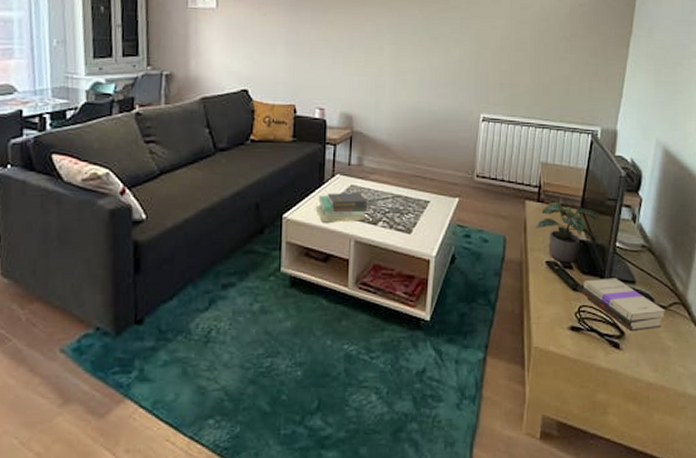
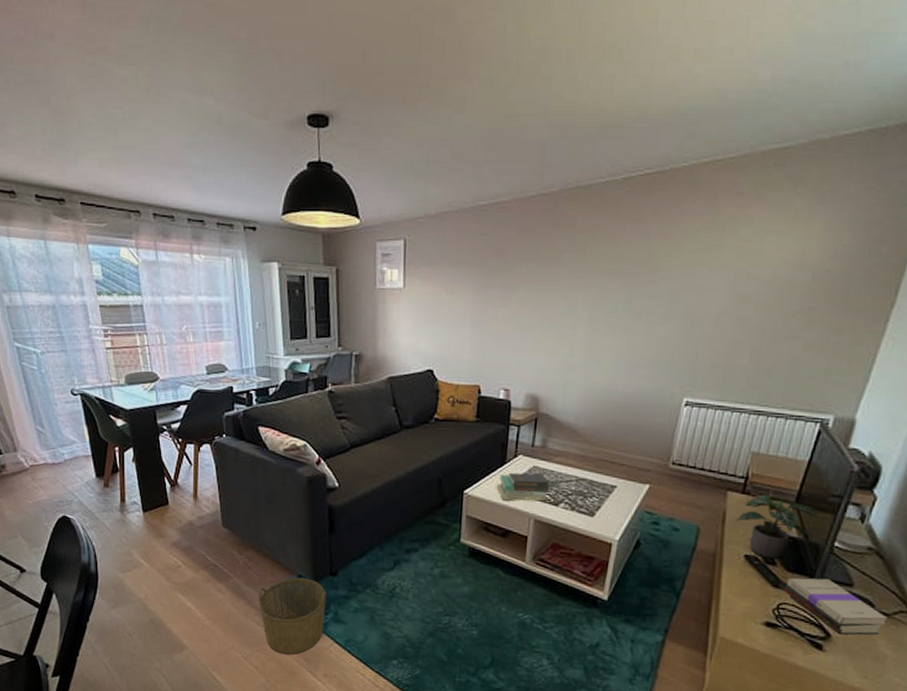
basket: none [44,331,130,432] -> present [259,577,327,655]

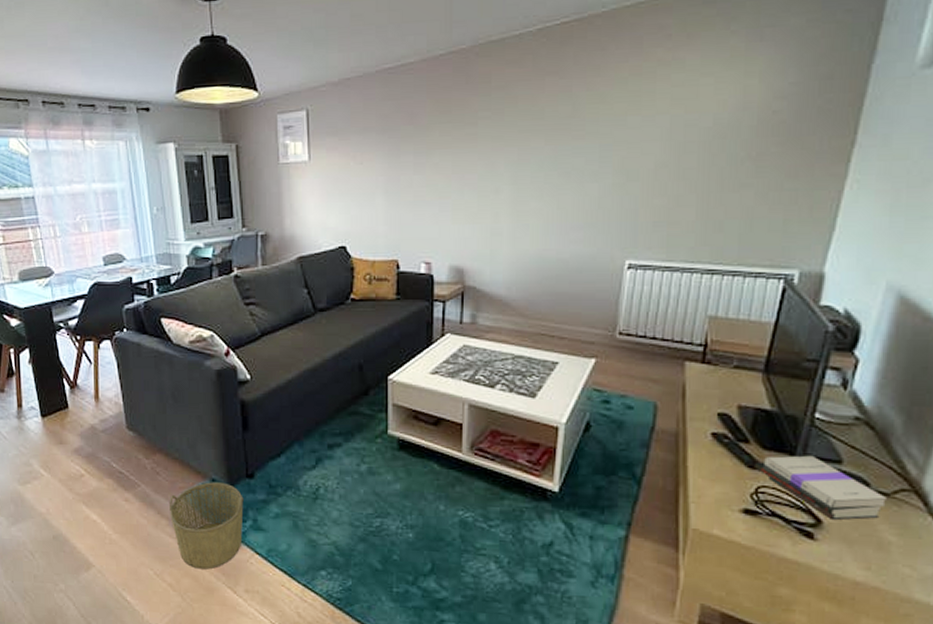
books: present [496,472,550,502] -> none [423,353,484,385]
potted plant: present [735,494,818,560] -> none [697,362,793,437]

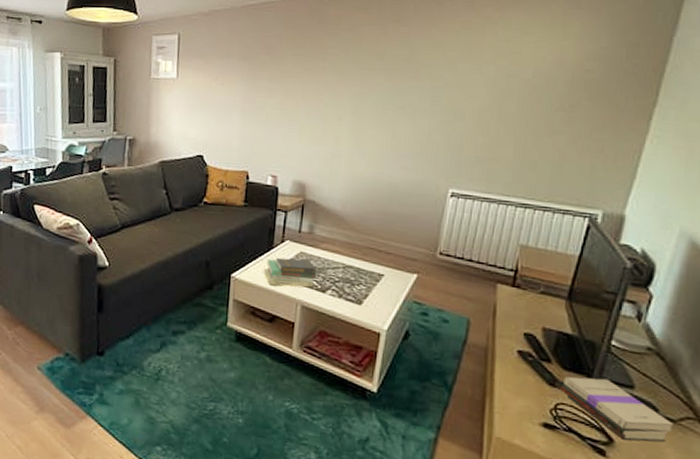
basket: present [170,482,244,570] -> none [25,356,93,436]
books: none [423,353,484,385] -> present [263,257,317,288]

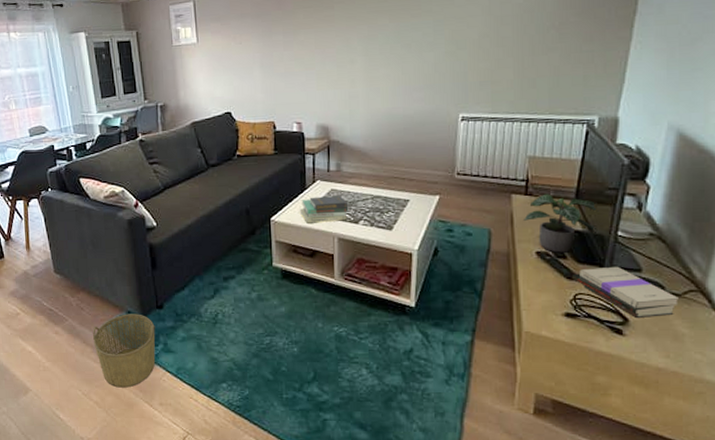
basket: none [25,356,93,436] -> present [93,314,156,388]
potted plant: none [506,288,592,357] -> present [523,194,599,254]

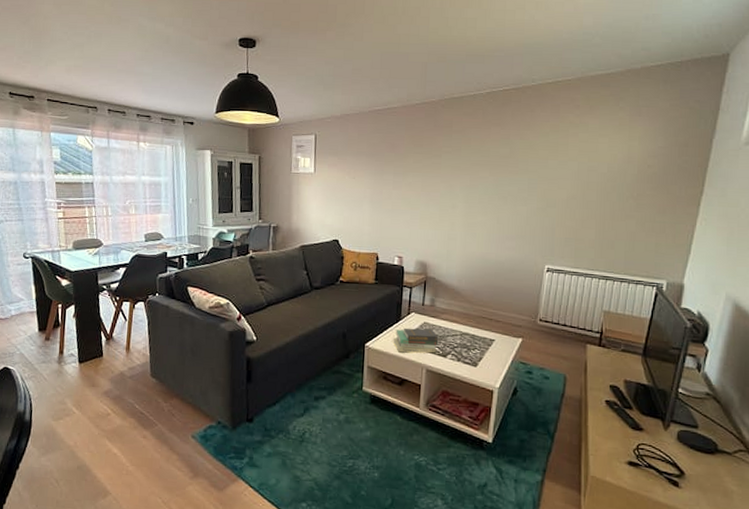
basket: present [93,314,156,388] -> none [180,424,243,499]
potted plant: present [523,194,599,254] -> none [595,347,663,405]
books: present [571,266,680,317] -> none [635,420,731,473]

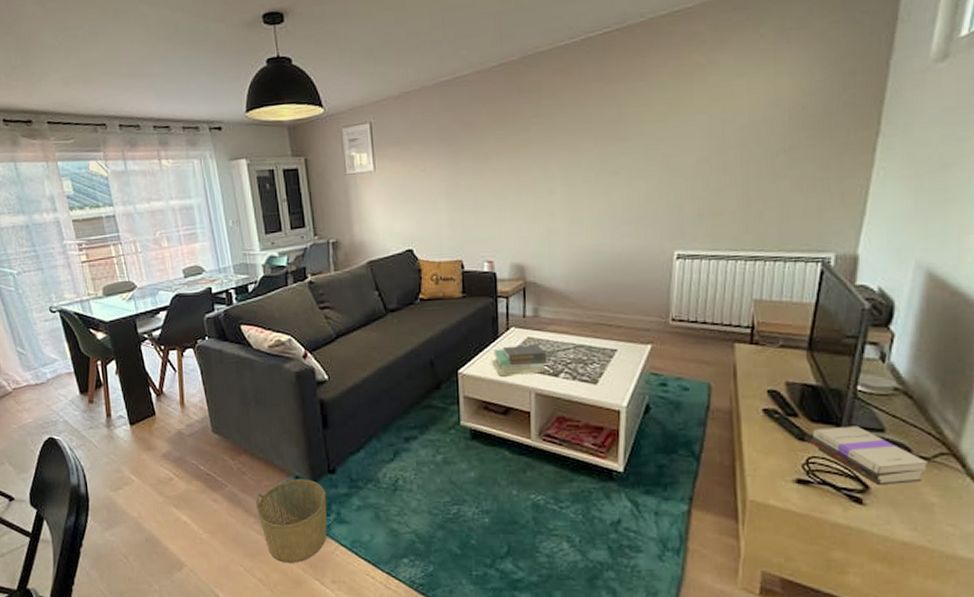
basket: none [180,424,243,499] -> present [256,479,327,563]
books: none [635,420,731,473] -> present [803,425,929,484]

